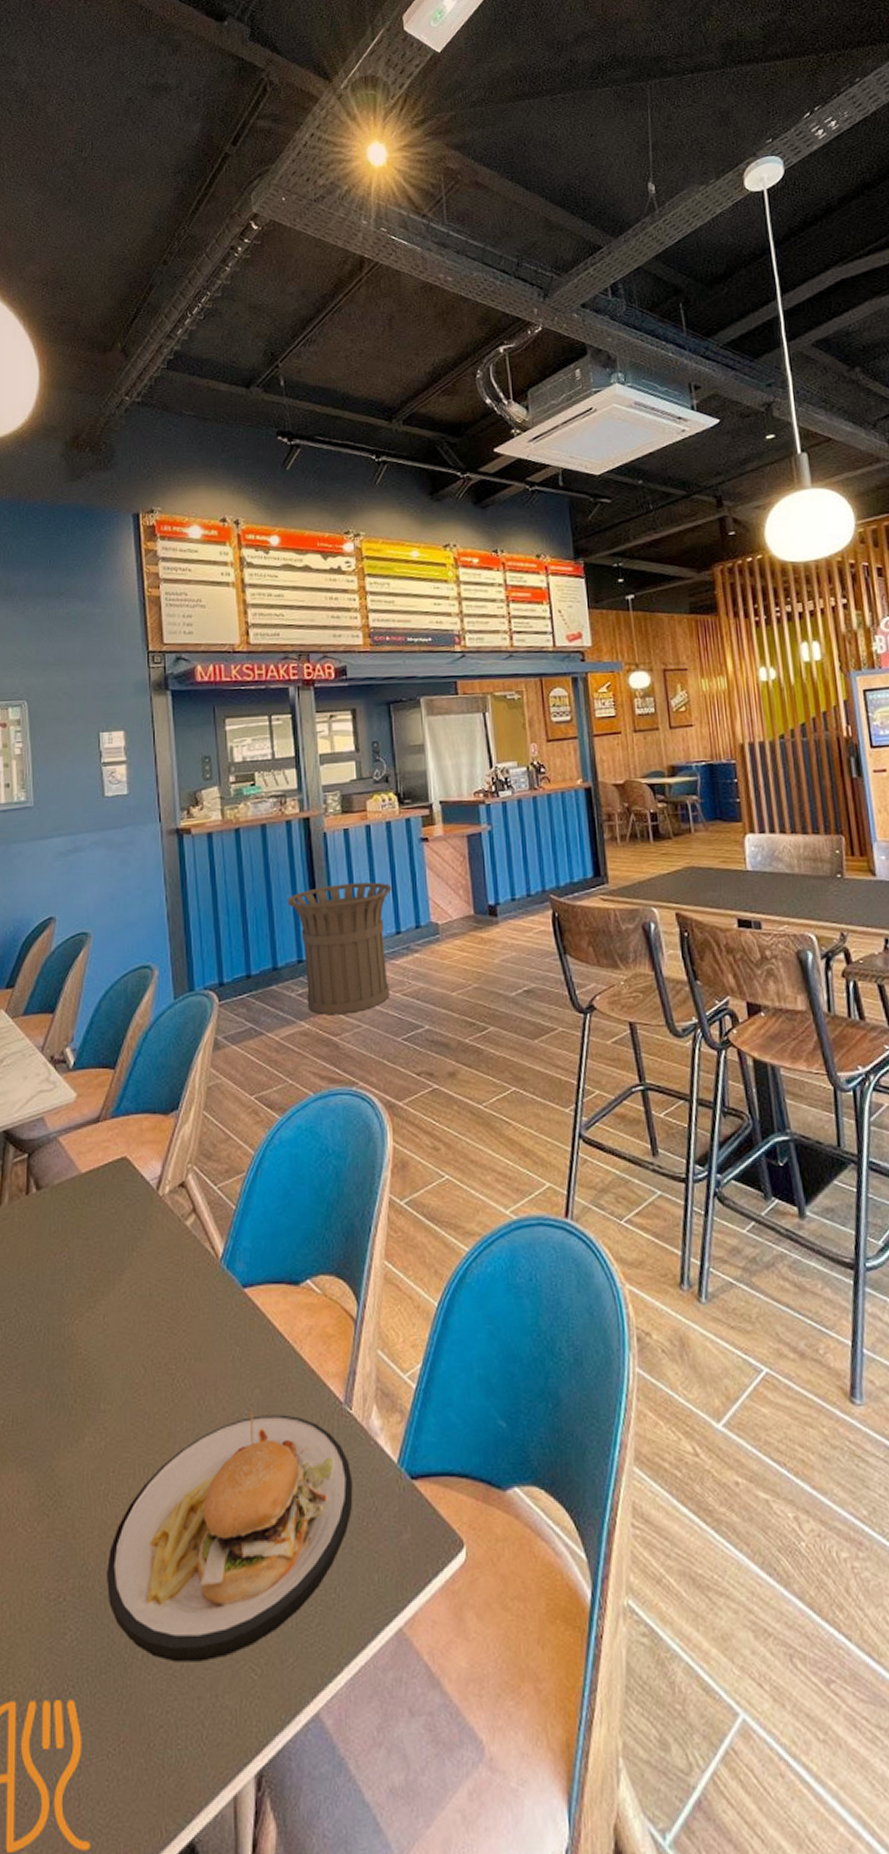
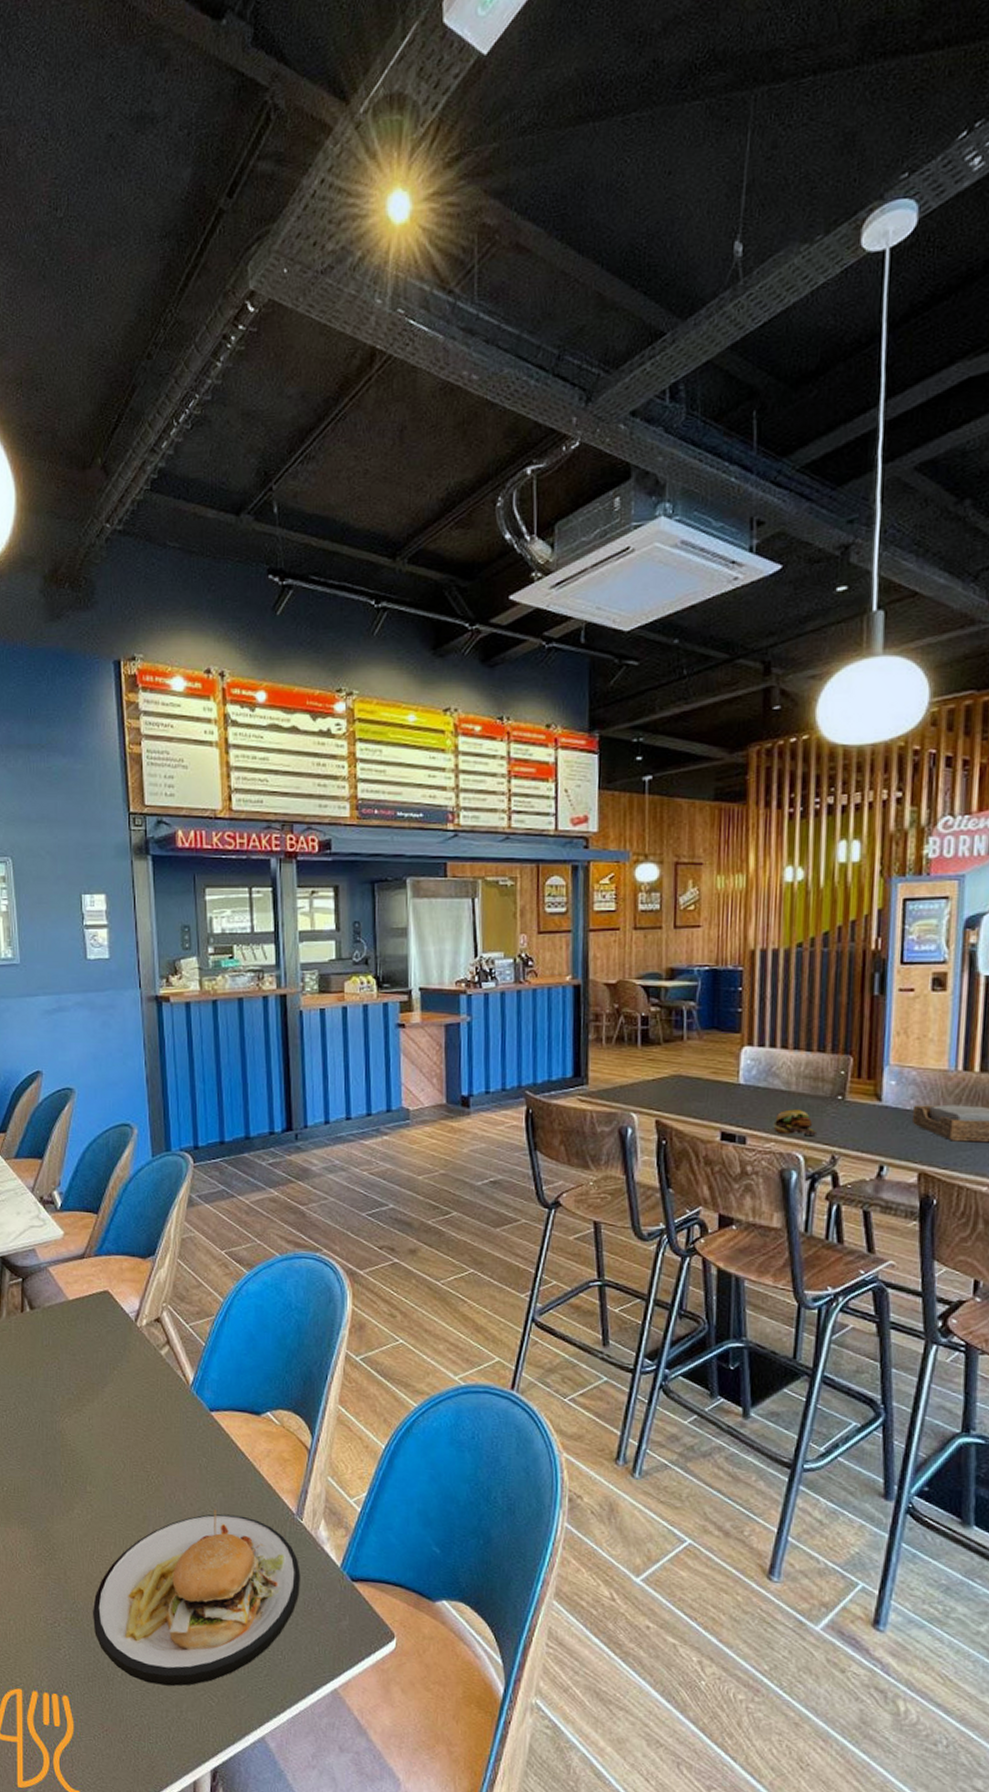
trash can: present [287,882,392,1016] -> none [261,1062,365,1187]
burger: none [783,890,825,916] -> present [773,1109,818,1135]

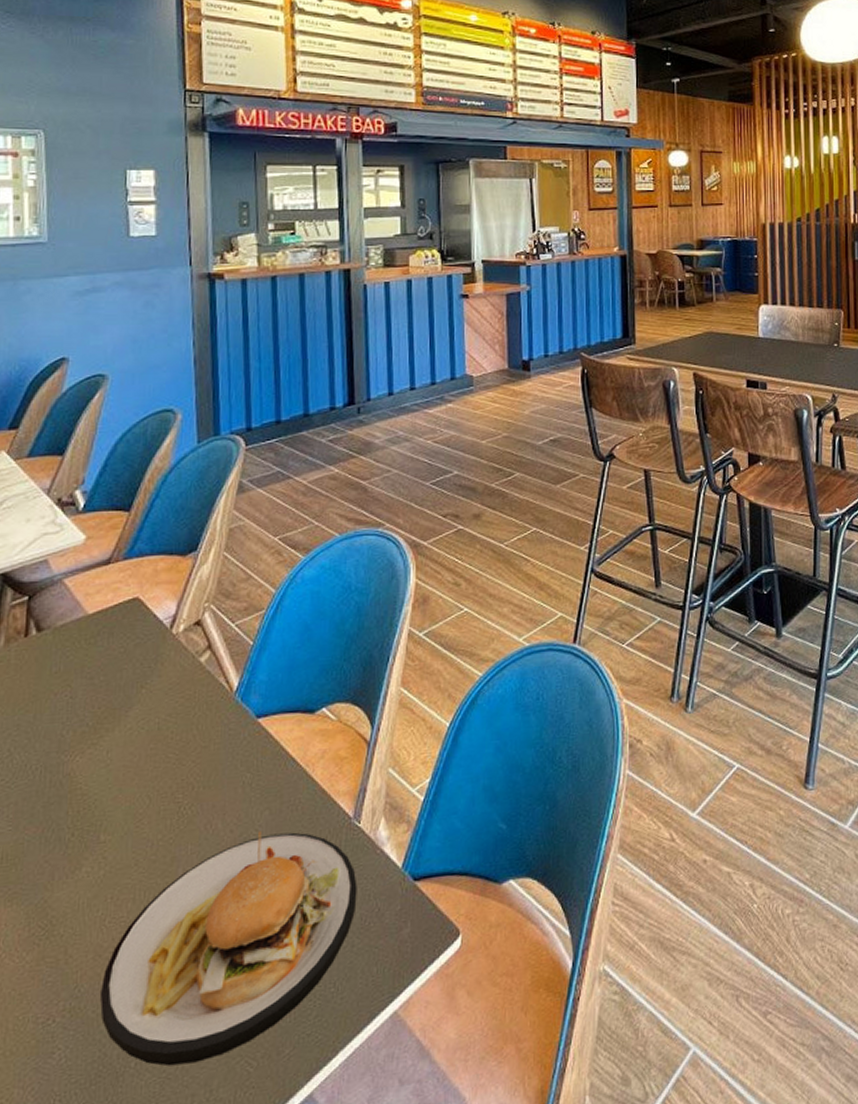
burger: present [773,1109,818,1135] -> none [787,357,821,378]

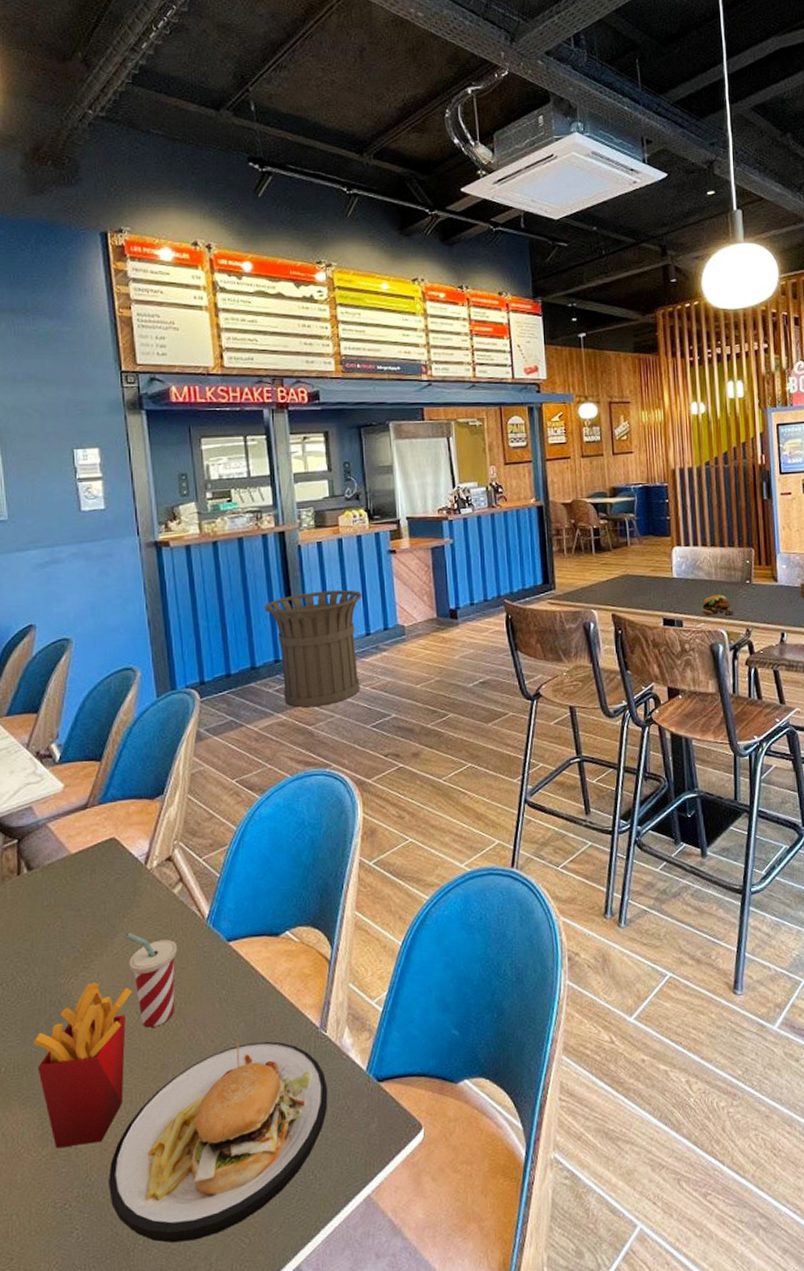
french fries: none [25,761,144,953] -> present [32,982,132,1148]
beverage cup: none [142,704,200,815] -> present [125,932,178,1028]
trash can: none [322,335,430,461] -> present [264,590,362,708]
burger: none [787,357,821,378] -> present [701,594,735,615]

